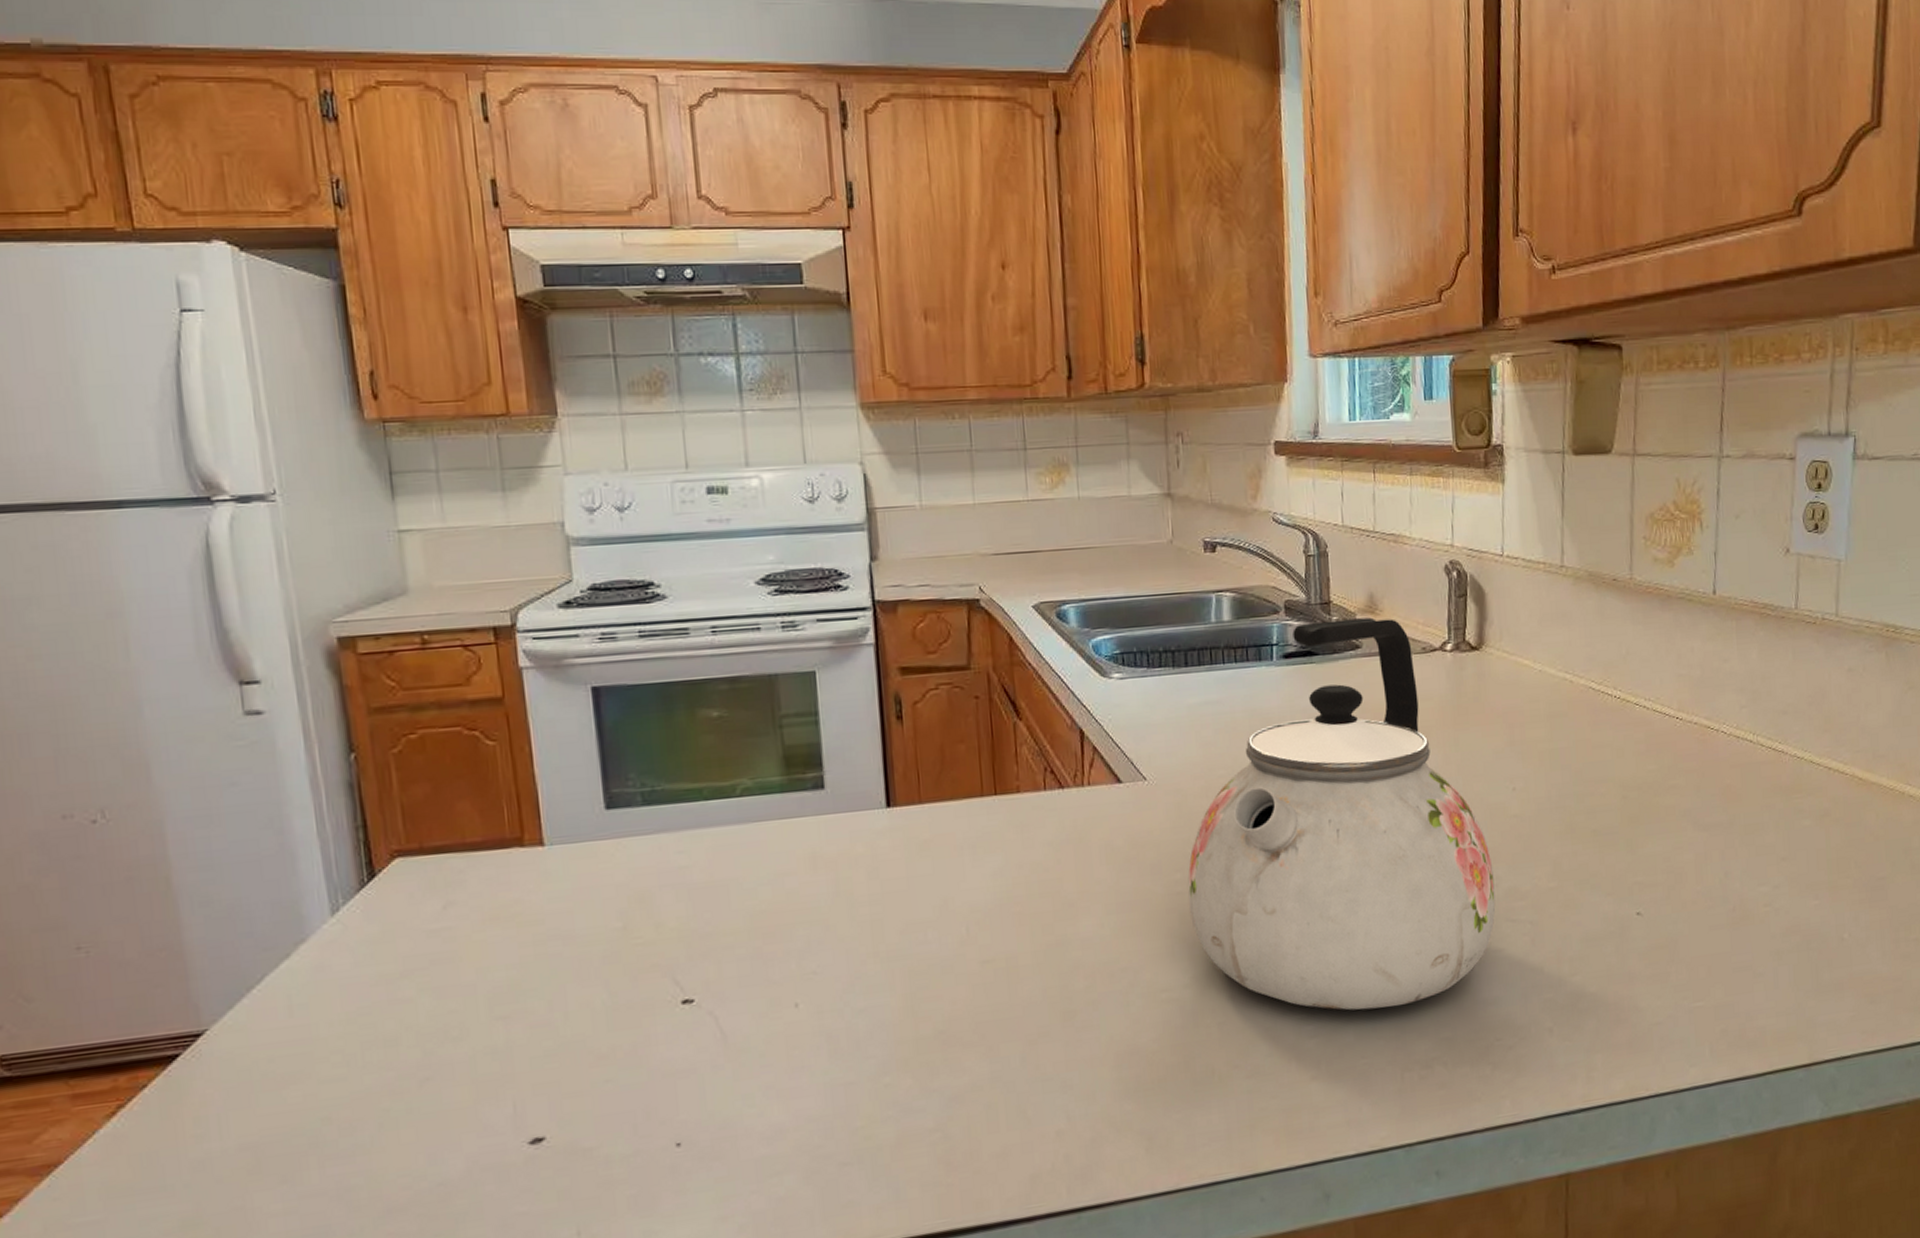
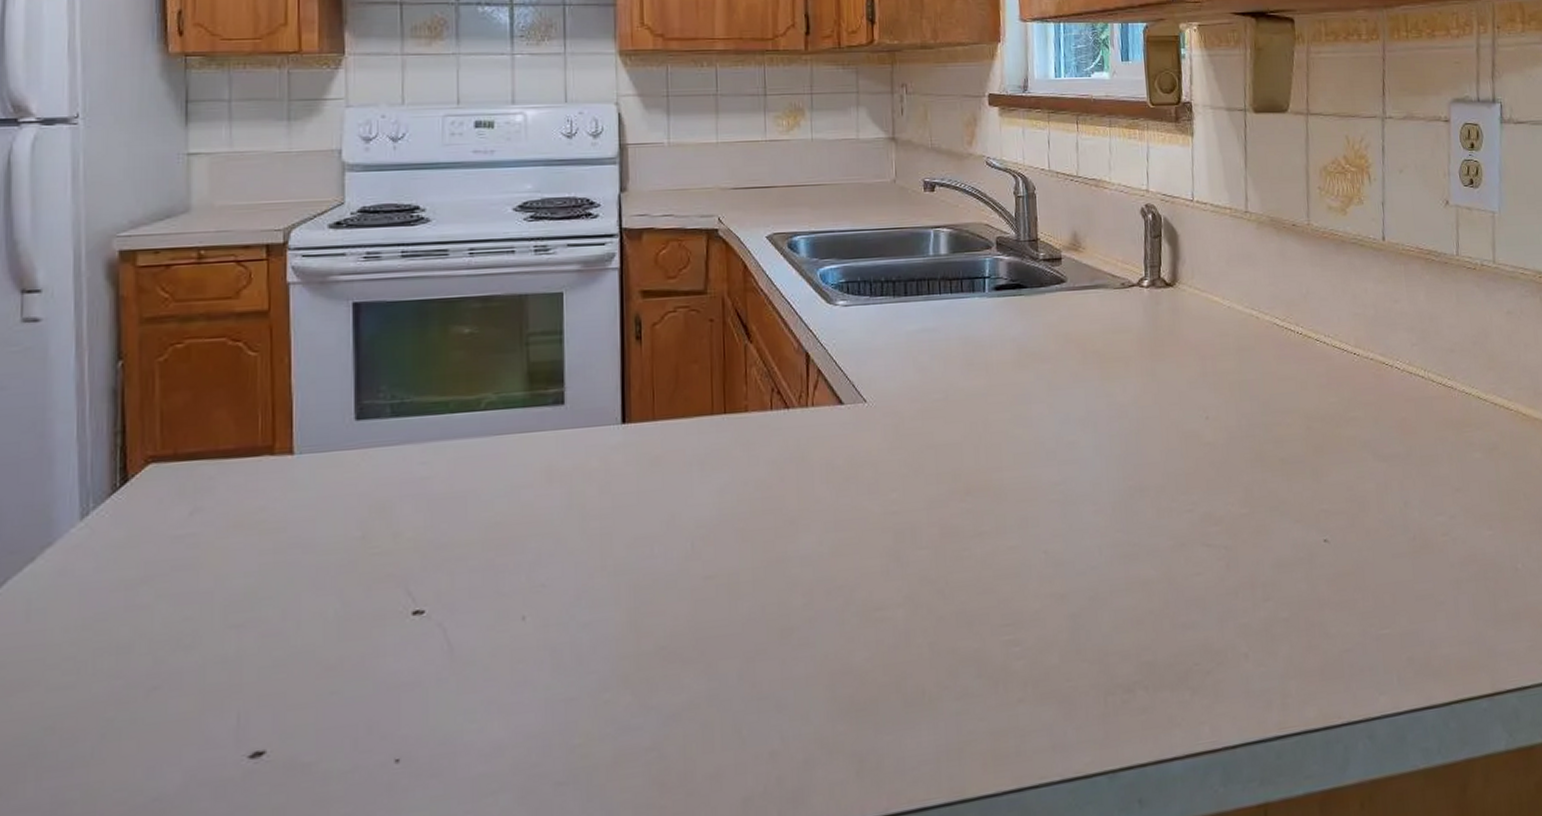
kettle: present [1188,617,1496,1011] -> none [903,254,1192,633]

